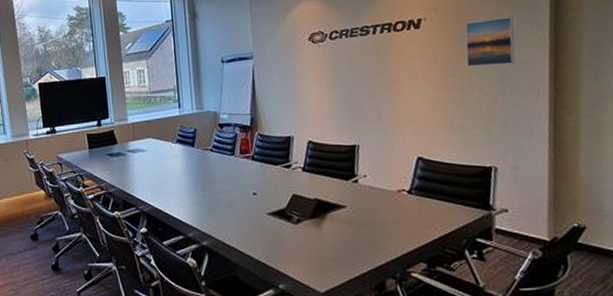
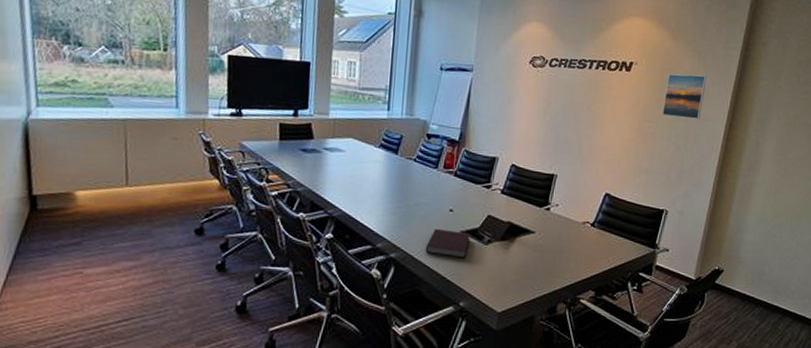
notebook: none [235,213,279,240] -> present [425,228,470,259]

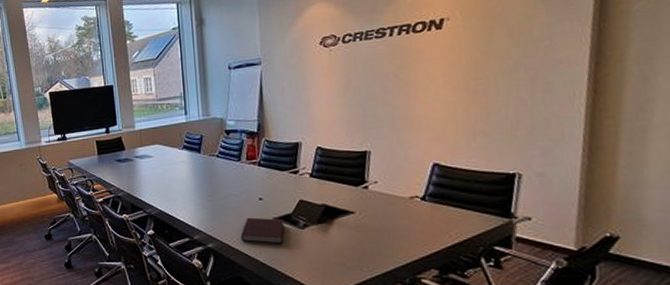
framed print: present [662,73,707,119] -> none [492,13,551,69]

